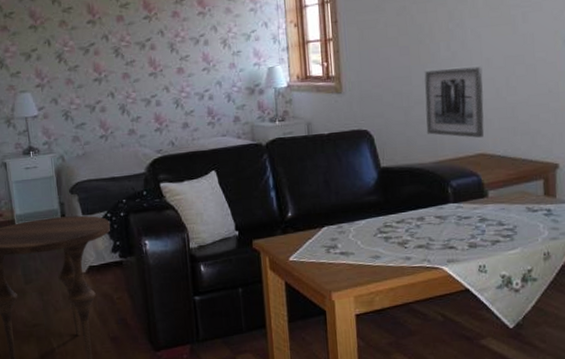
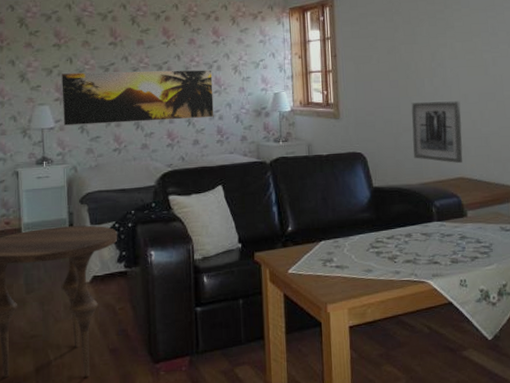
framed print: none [39,45,204,113] -> present [61,69,214,126]

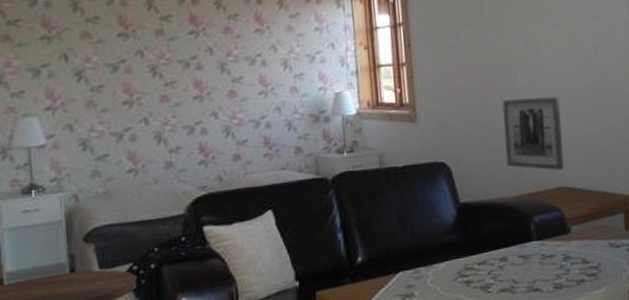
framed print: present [61,69,214,126] -> none [52,65,259,142]

